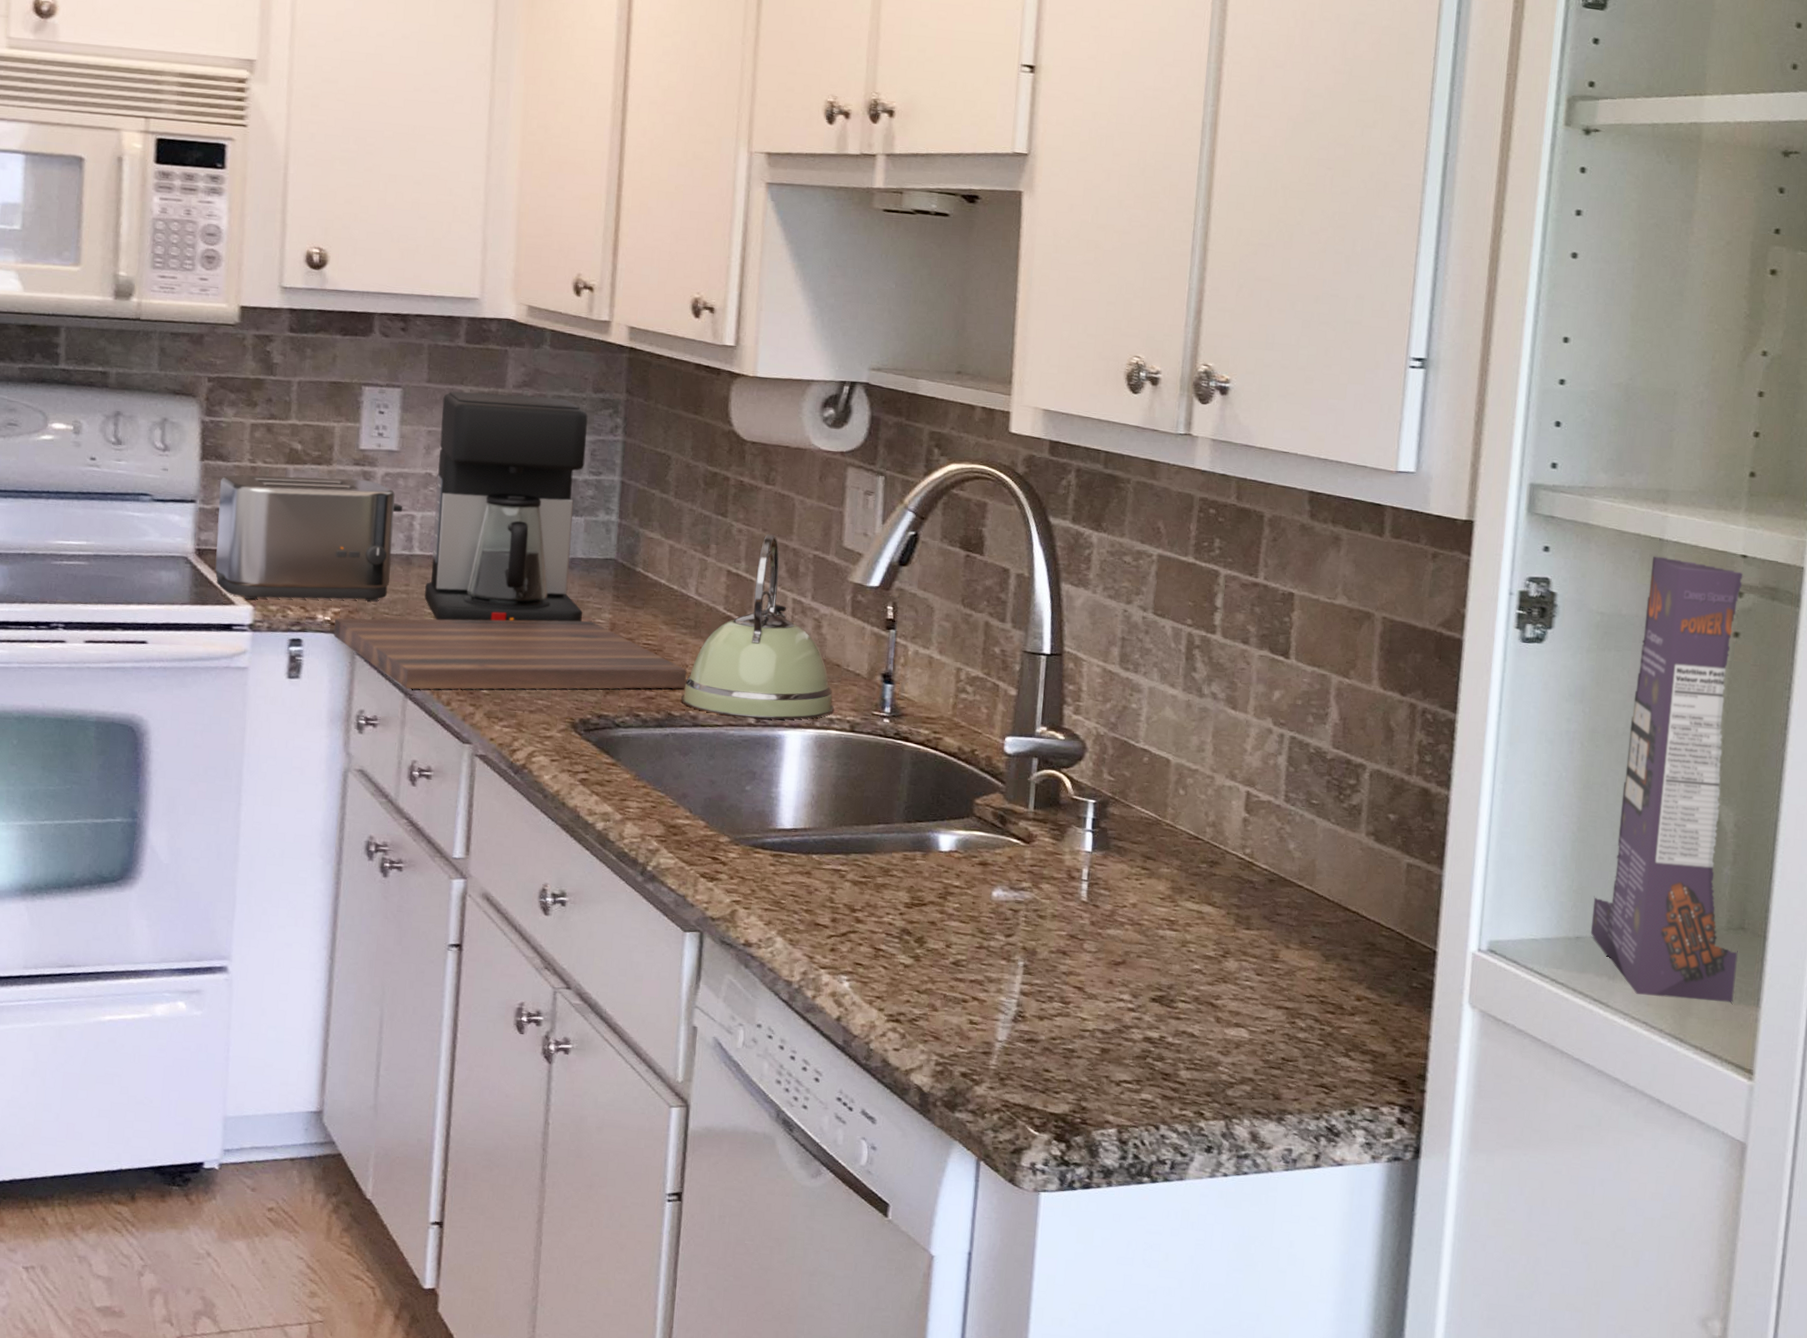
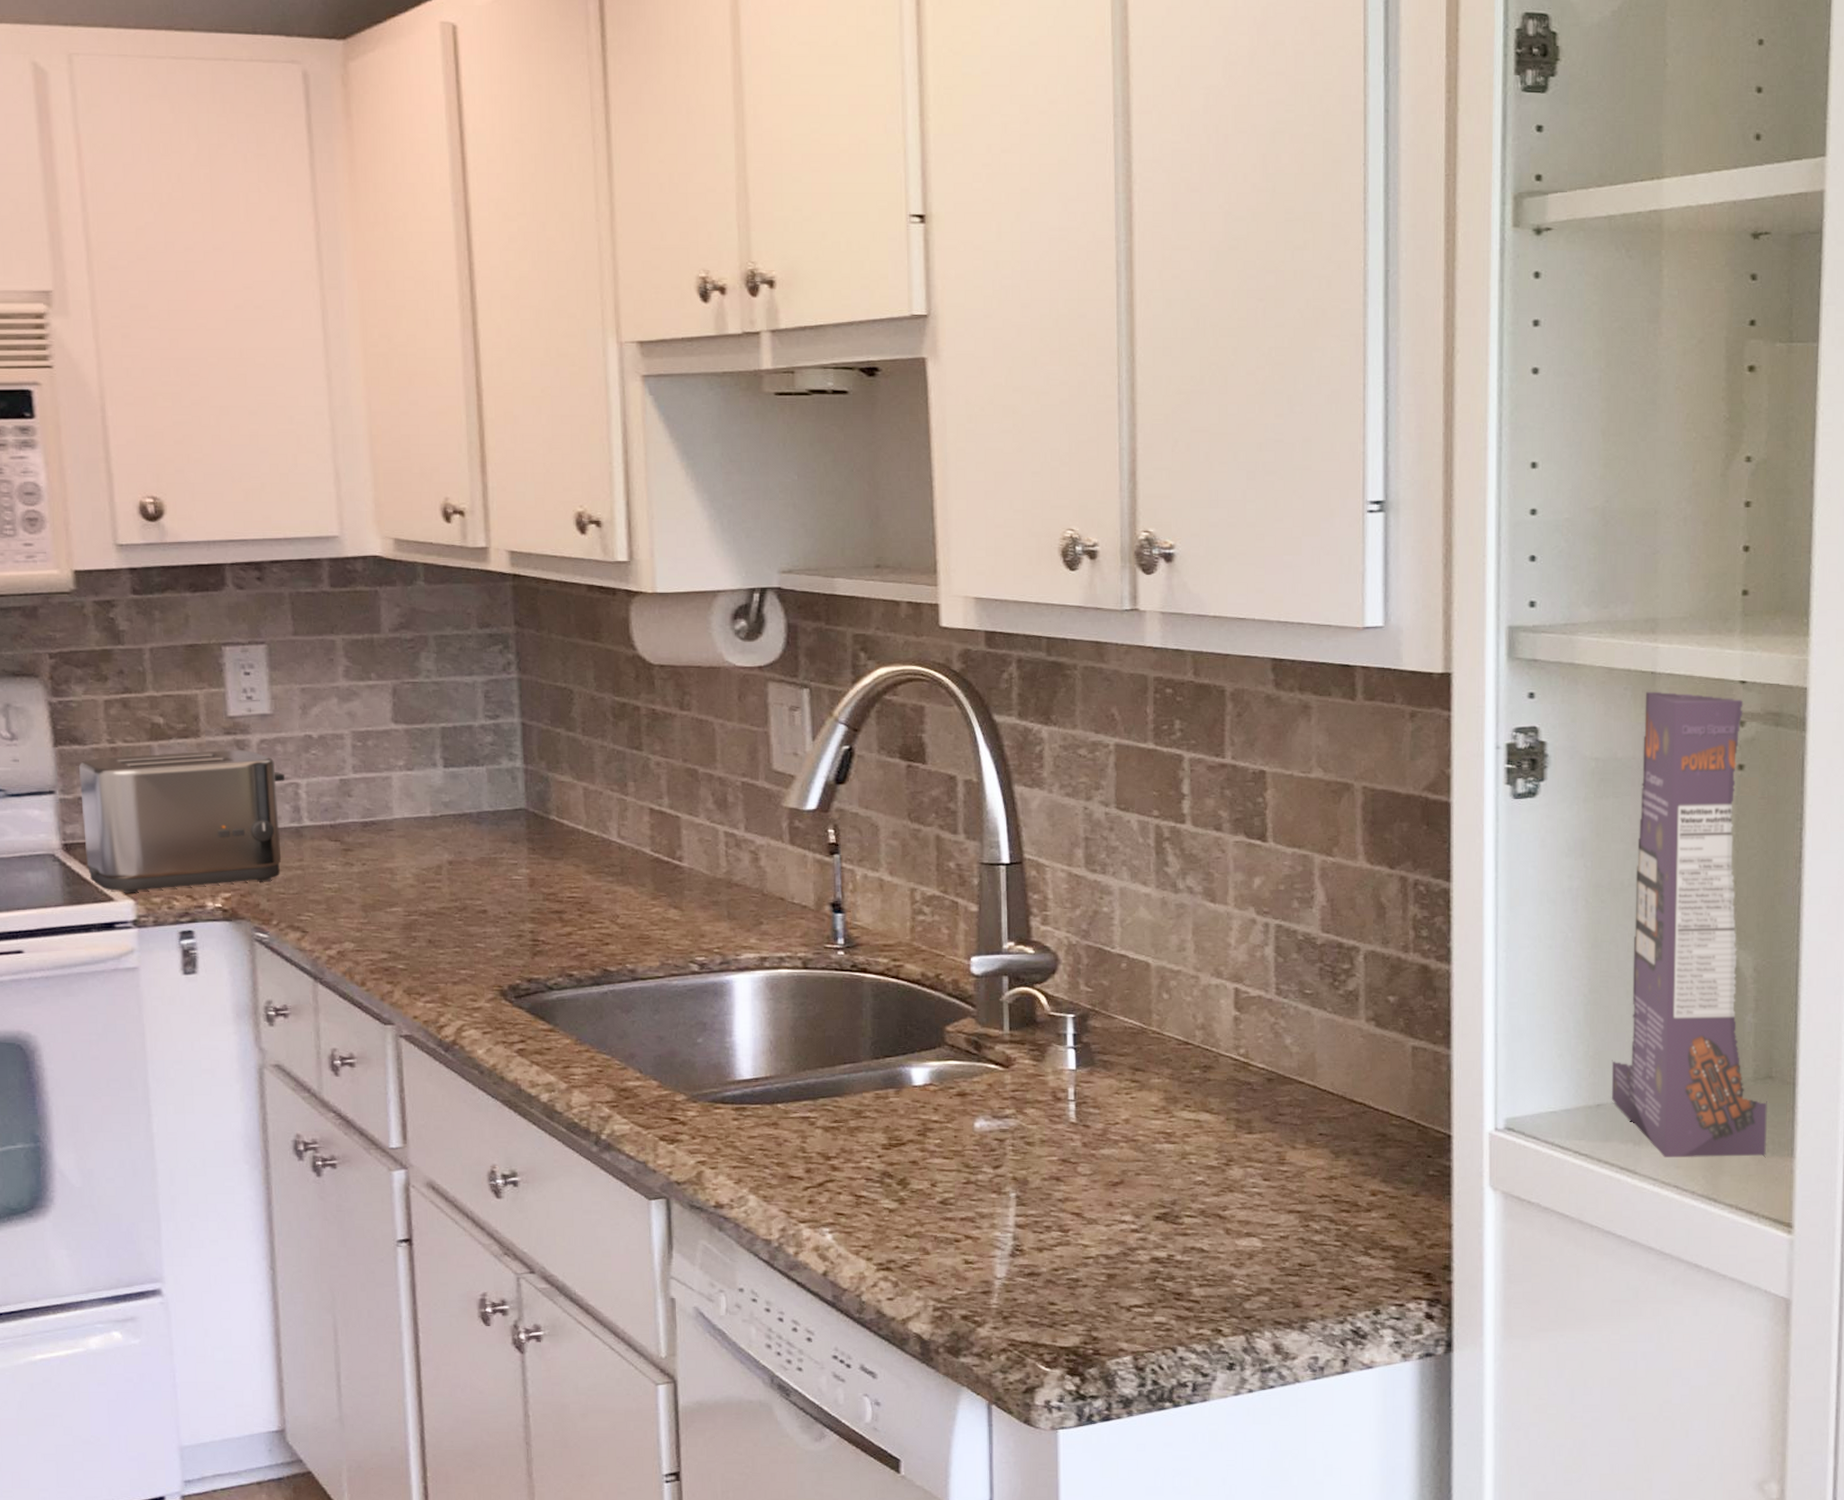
cutting board: present [334,618,687,690] -> none [227,879,619,972]
coffee maker: present [424,391,588,622] -> none [313,638,497,896]
kettle: present [681,533,834,720] -> none [616,763,782,966]

